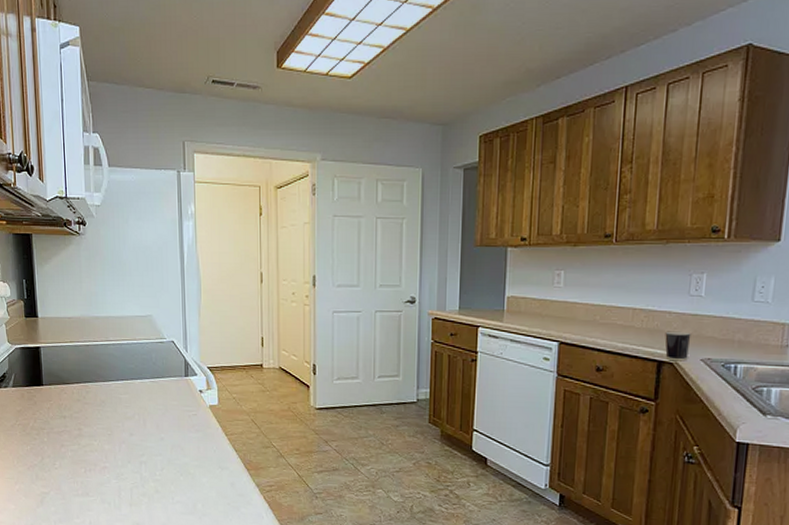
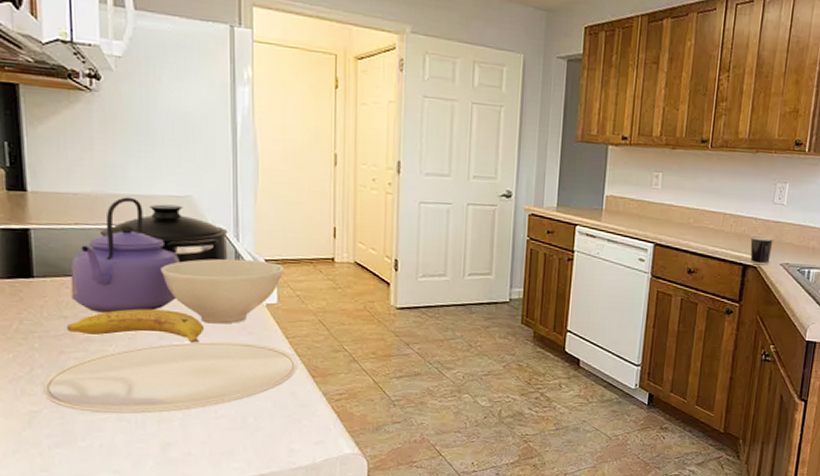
plate: none [48,437,236,498] -> present [40,341,298,415]
fruit: none [65,410,162,439] -> present [66,308,203,343]
kettle: none [67,318,145,414] -> present [70,197,181,313]
saucepan: none [88,323,180,372] -> present [101,204,228,263]
bowl: none [129,367,223,423] -> present [159,258,285,324]

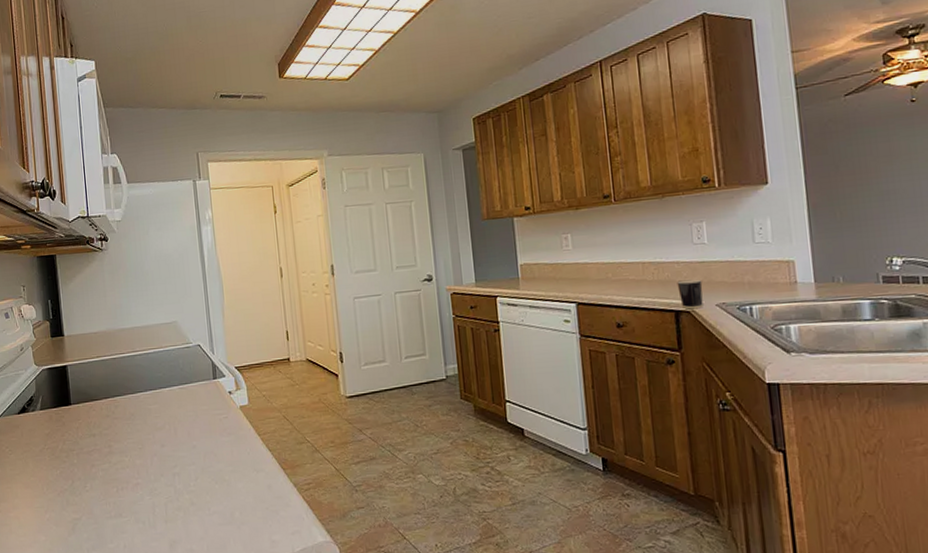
plate: present [40,341,298,415] -> none [79,442,271,517]
fruit: present [66,308,203,343] -> none [95,420,194,449]
kettle: present [70,197,181,313] -> none [96,329,173,429]
saucepan: present [101,204,228,263] -> none [115,330,207,379]
bowl: present [159,258,285,324] -> none [157,368,251,429]

